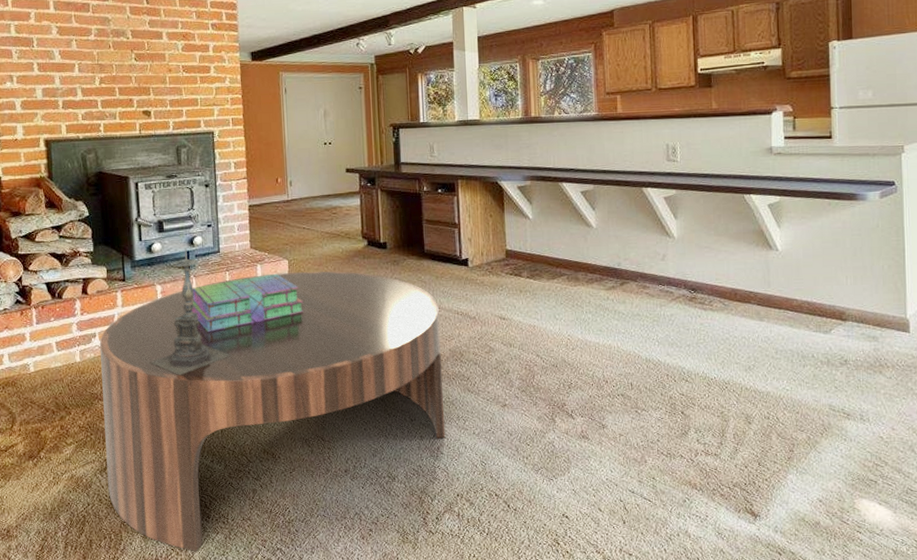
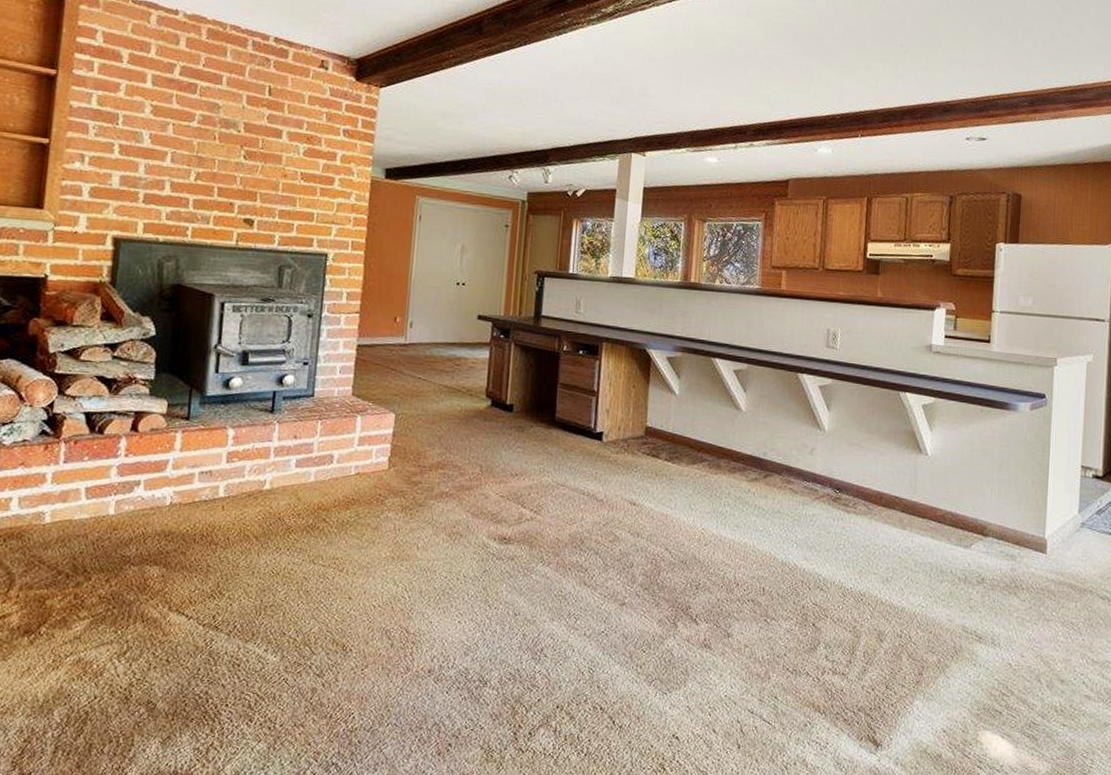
coffee table: present [100,271,446,552] -> none [124,428,563,764]
candle holder: present [151,248,232,376] -> none [206,388,311,542]
stack of books: present [191,273,304,332] -> none [268,428,407,492]

